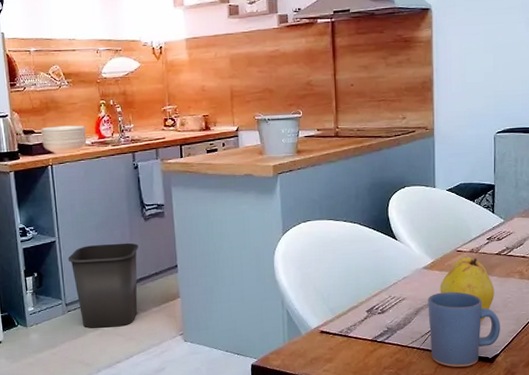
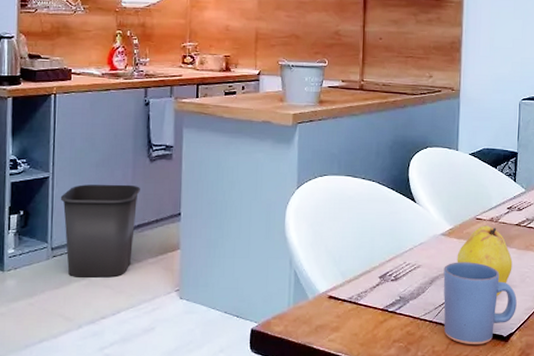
bowl: present [41,125,87,155] -> none [47,52,98,84]

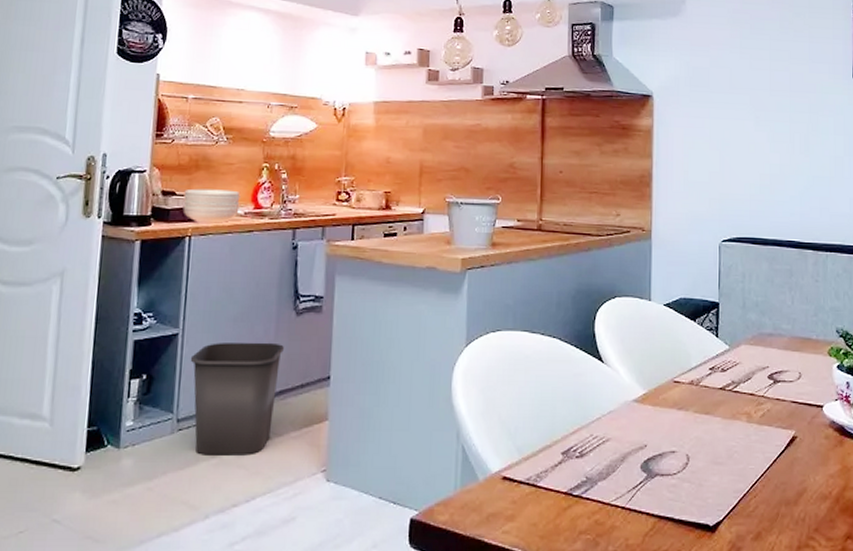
bowl: none [47,52,98,84] -> present [182,188,241,225]
mug: present [443,262,517,345] -> none [637,434,724,537]
fruit: present [457,226,513,297] -> none [652,390,717,477]

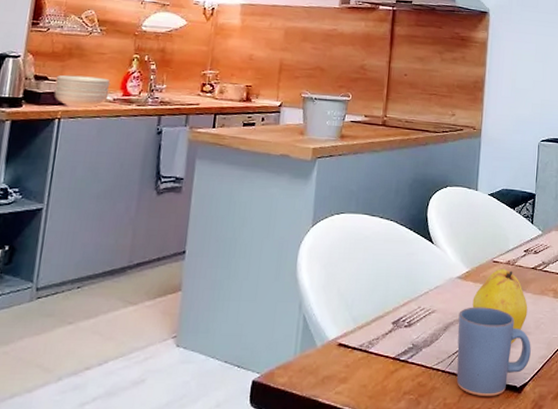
waste bin: present [190,342,284,456] -> none [52,218,144,322]
mug: none [637,434,724,537] -> present [456,307,531,397]
fruit: none [652,390,717,477] -> present [472,269,528,345]

